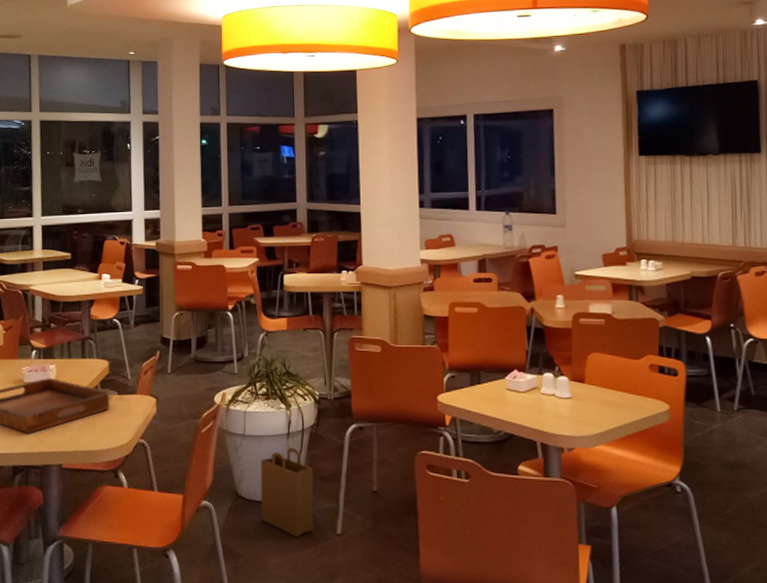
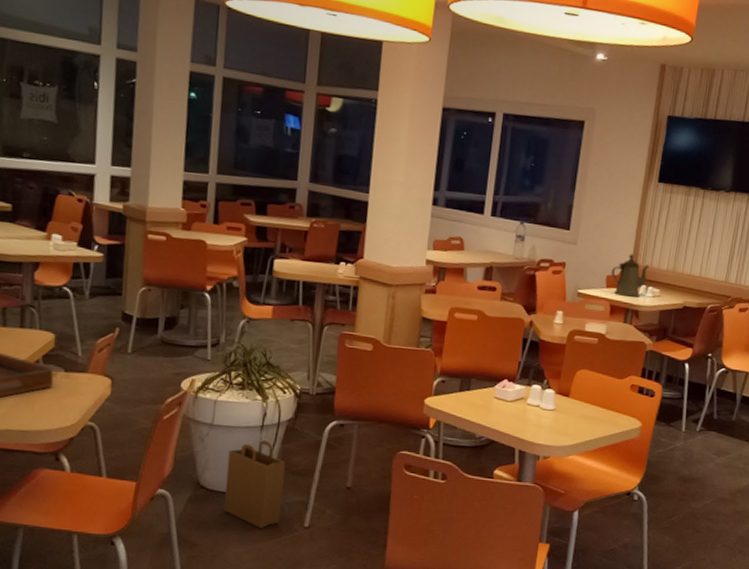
coffee pot: none [606,229,646,274] -> present [611,254,649,298]

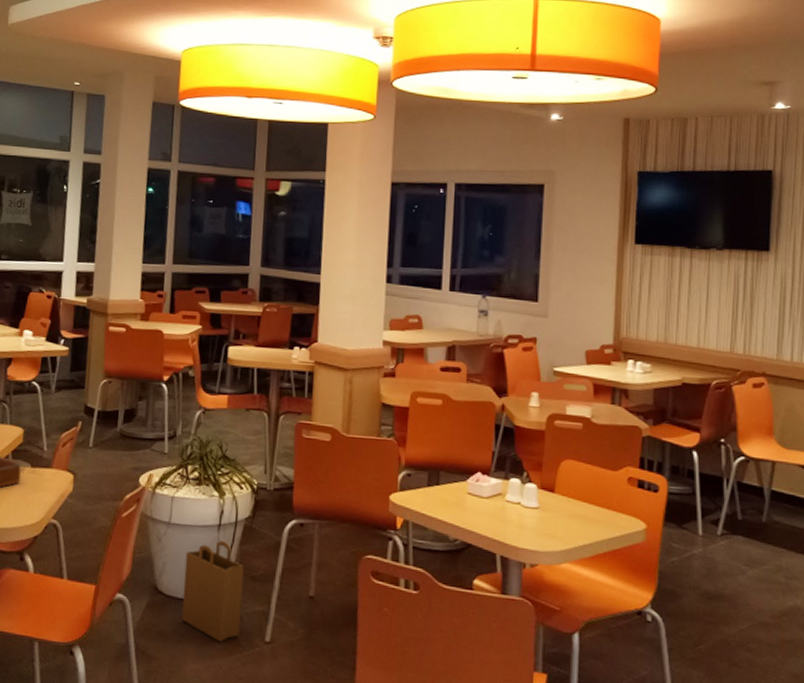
coffee pot: present [611,254,649,298] -> none [590,325,635,375]

